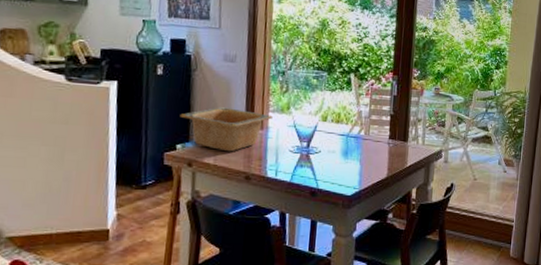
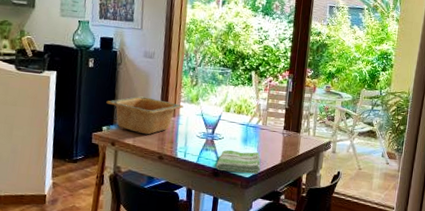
dish towel: none [313,165,364,191] -> present [216,149,261,174]

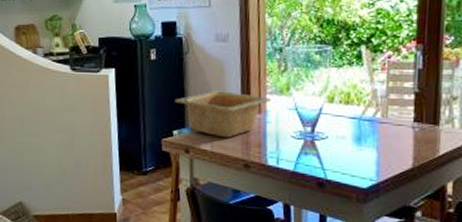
dish towel: present [216,149,261,174] -> none [320,152,383,183]

